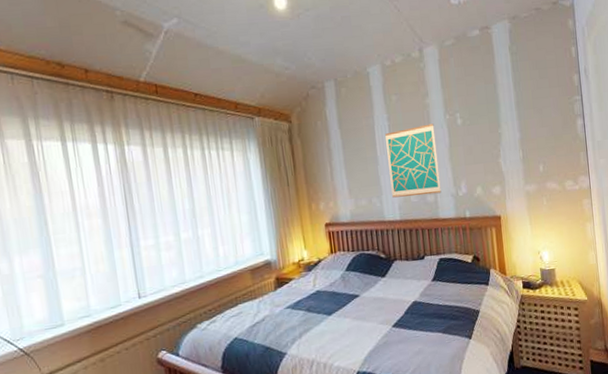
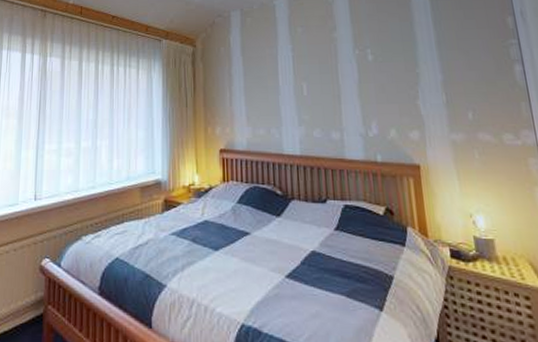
wall art: present [385,123,442,198] -> none [289,57,348,132]

